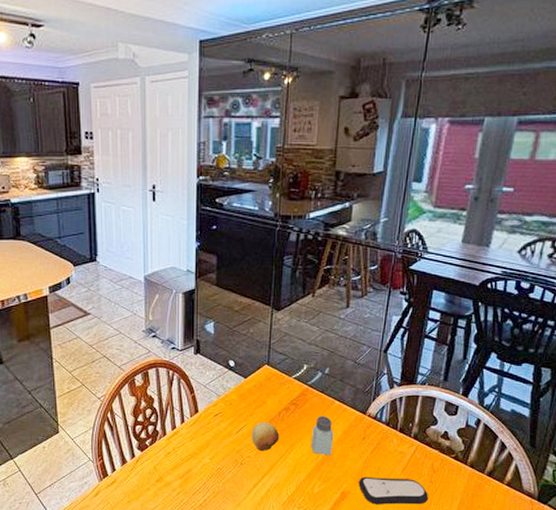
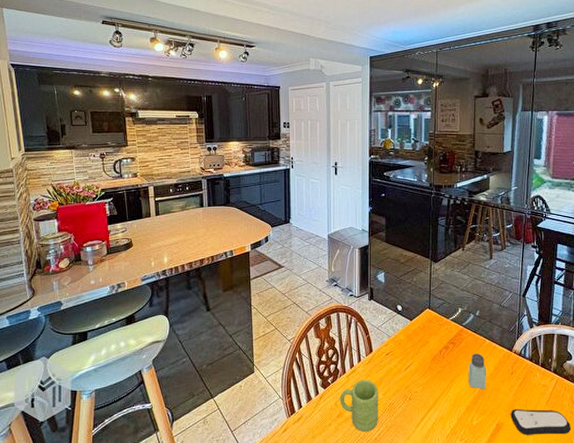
mug: none [159,443,204,498] -> present [340,380,378,433]
fruit: present [251,422,280,452] -> none [417,359,441,387]

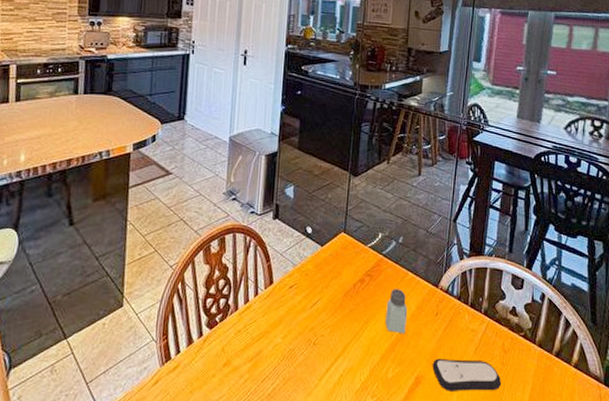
mug: present [340,380,378,433] -> none [228,319,277,386]

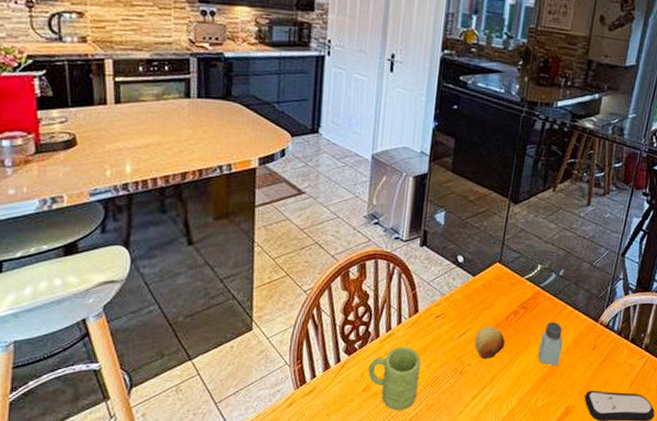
mug: none [228,319,277,386] -> present [368,347,421,411]
fruit: none [325,295,354,329] -> present [474,326,506,360]

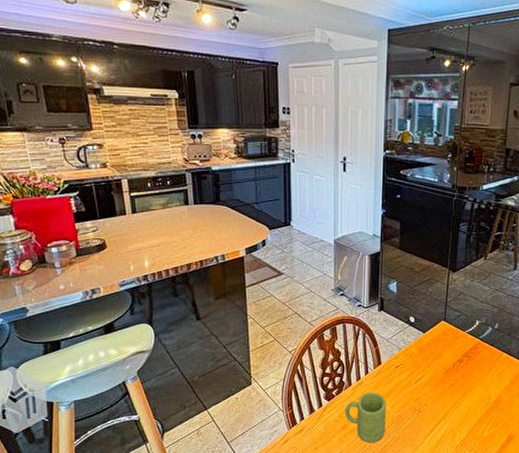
fruit: present [474,326,506,360] -> none [428,372,454,400]
saltshaker: present [538,322,563,366] -> none [482,367,502,403]

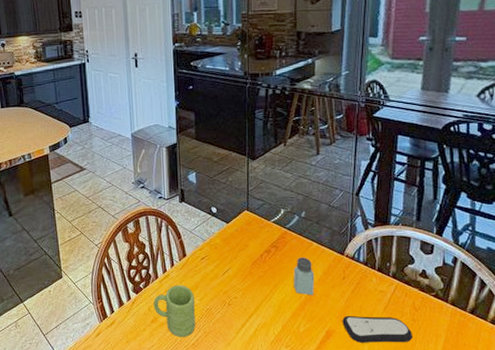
saltshaker: none [482,367,502,403] -> present [294,257,315,296]

